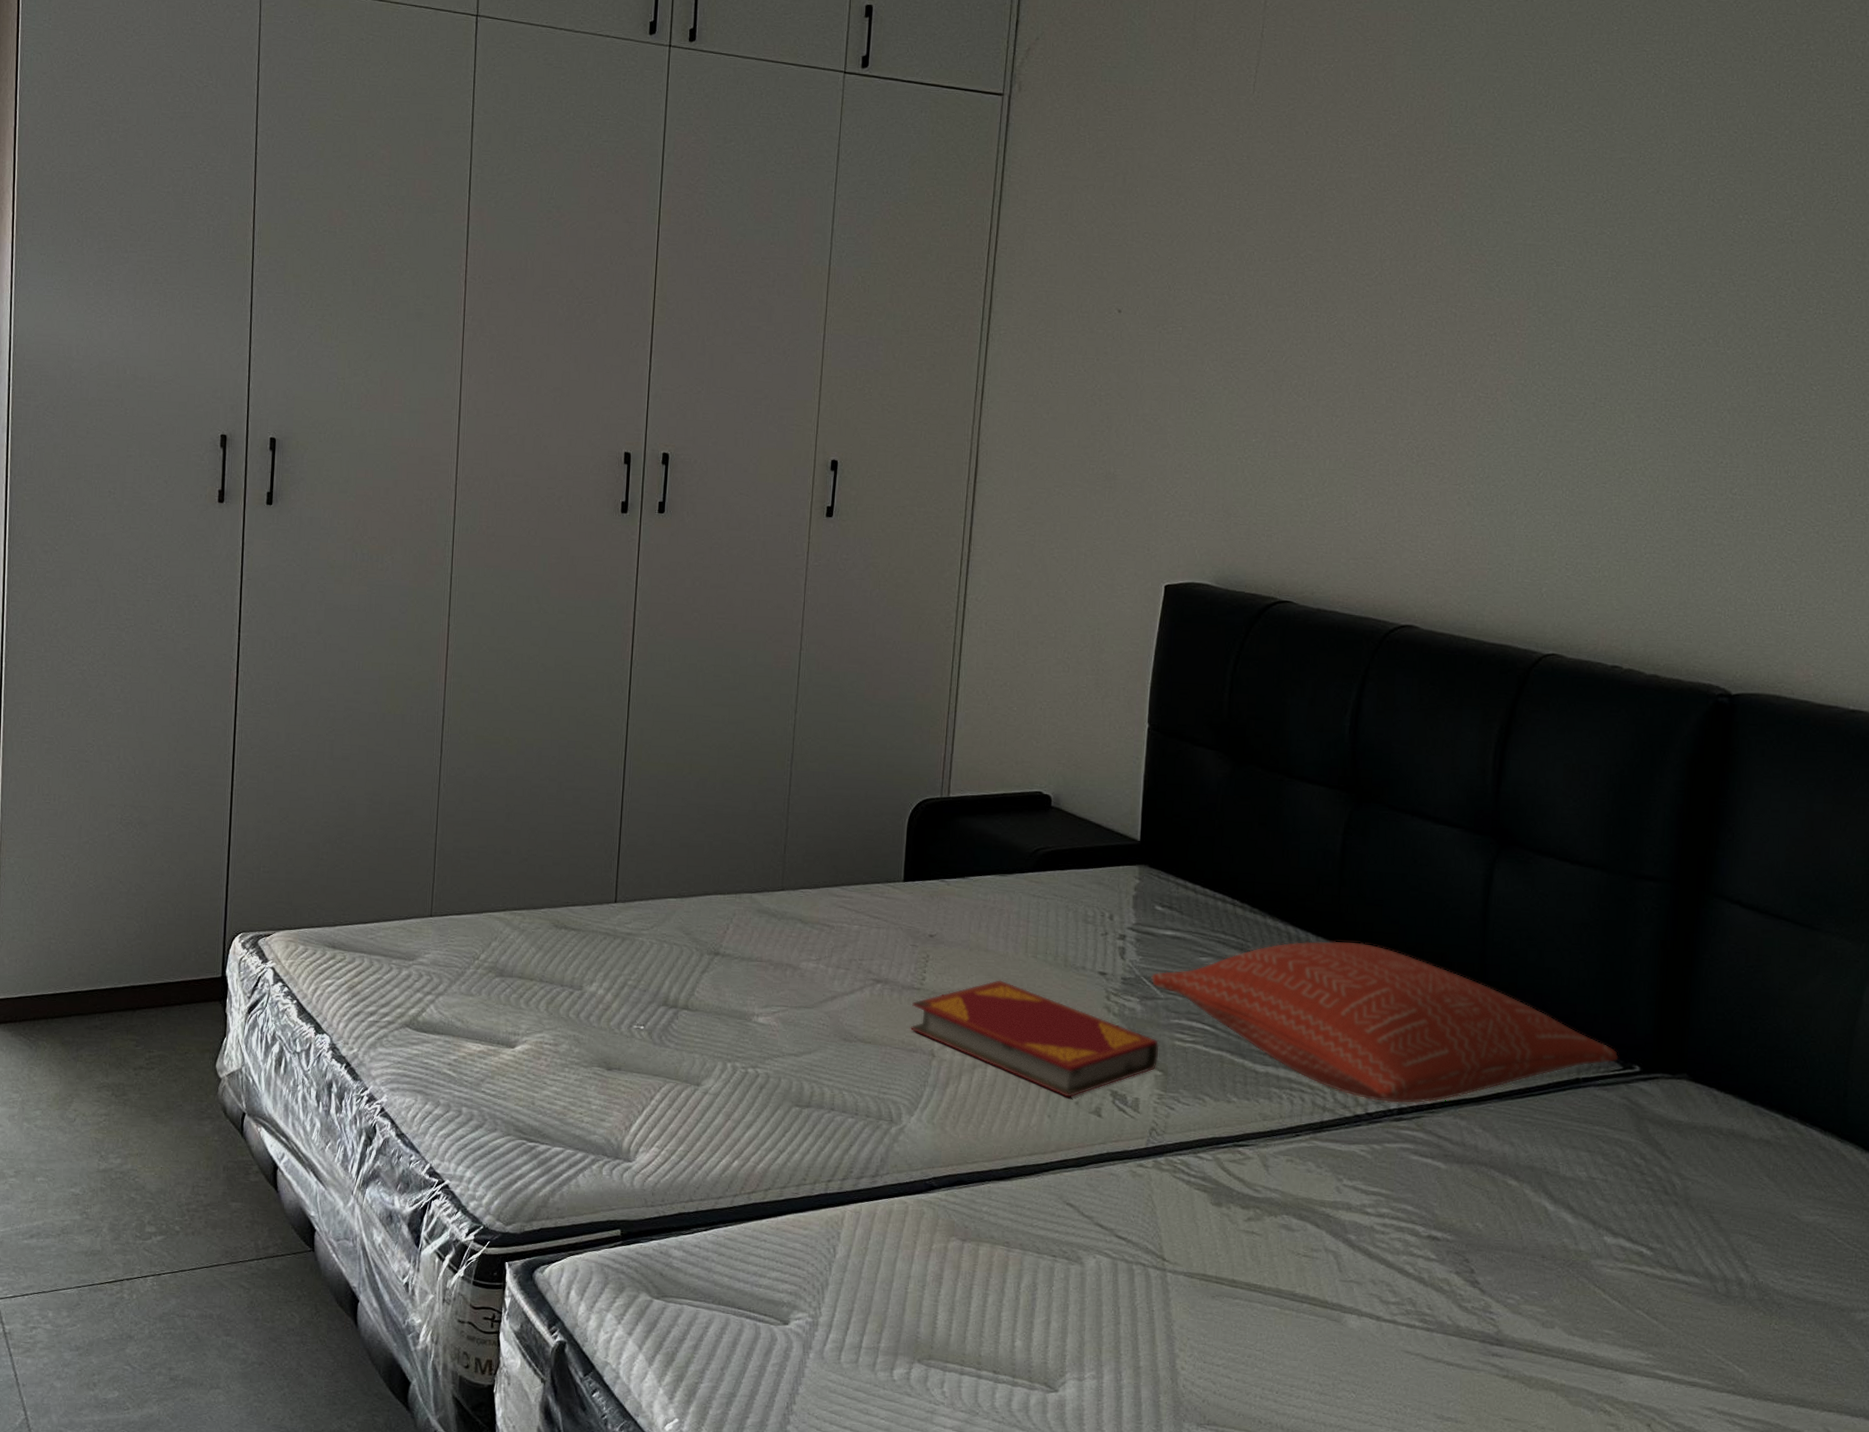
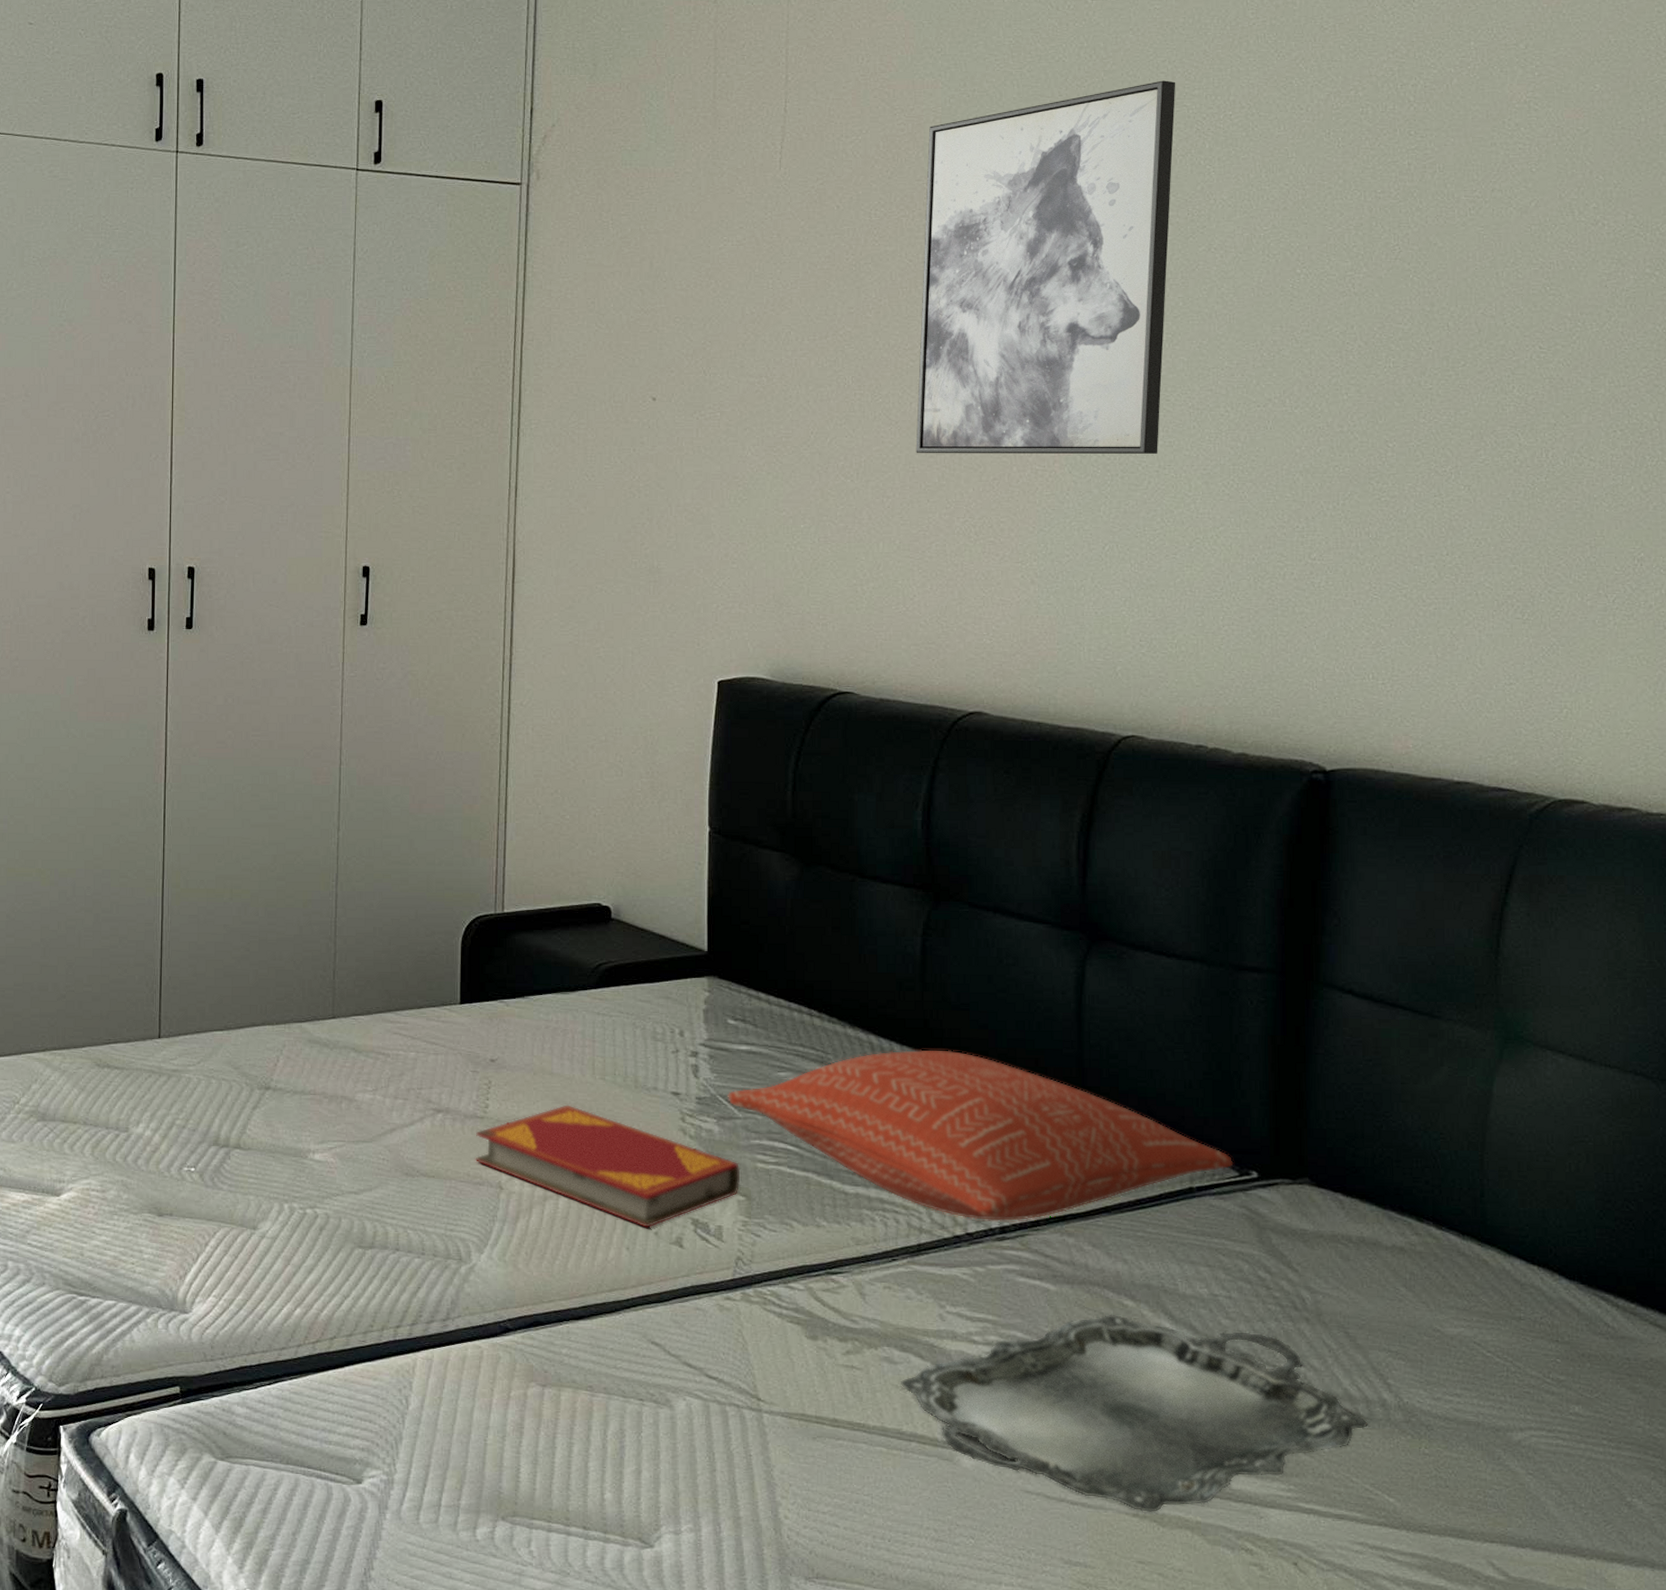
serving tray: none [1297,1192,1725,1375] -> present [901,1314,1368,1512]
wall art: none [1366,25,1638,387] -> present [916,80,1176,455]

